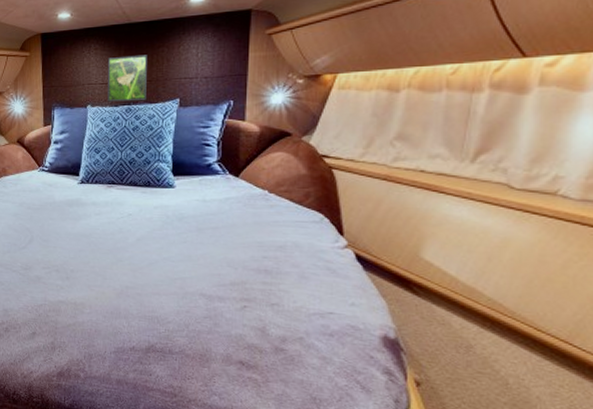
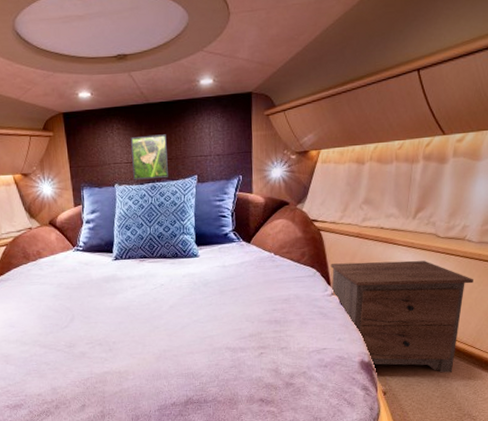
nightstand: none [344,210,570,373] -> present [330,260,473,373]

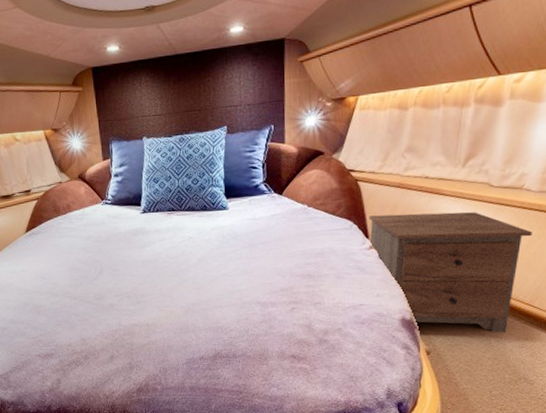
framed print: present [130,134,169,180] -> none [158,85,198,133]

